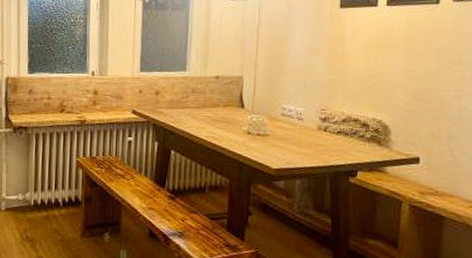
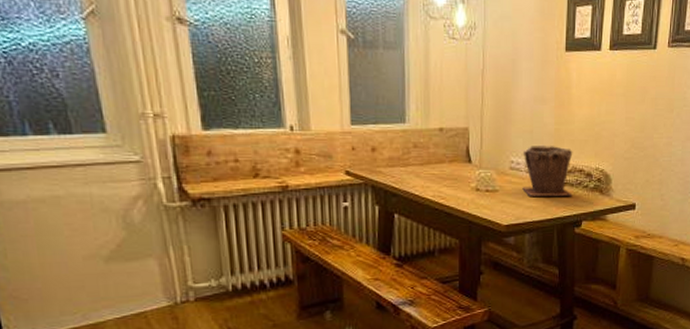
plant pot: none [294,93,348,145] -> present [522,144,573,196]

